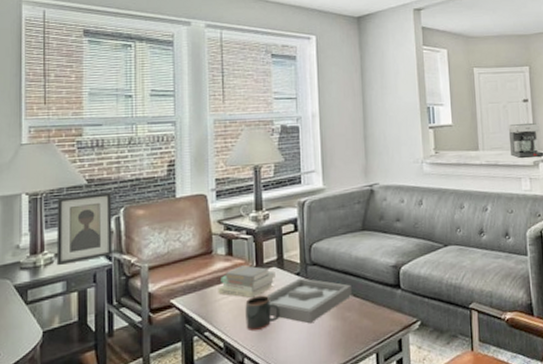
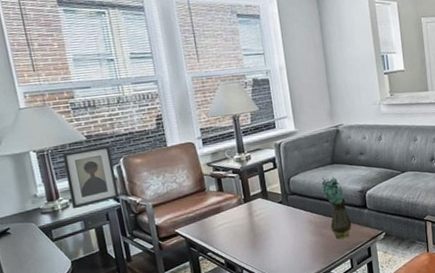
books: present [218,265,275,298] -> none [214,198,262,224]
mug: present [245,295,281,330] -> none [238,221,269,249]
decorative tray: present [266,278,352,324] -> none [255,205,327,241]
vase: none [348,246,381,326] -> present [321,176,352,239]

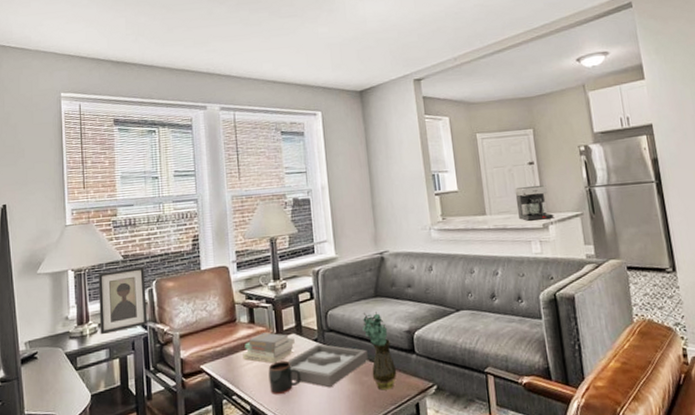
books: none [214,198,262,224] -> present [243,332,295,363]
mug: none [238,221,269,249] -> present [268,360,302,394]
decorative tray: none [255,205,327,241] -> present [287,344,368,388]

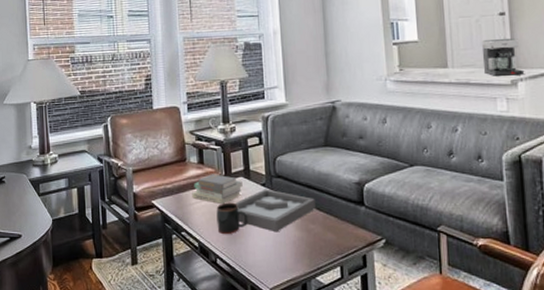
picture frame: present [98,266,148,334] -> none [57,102,103,164]
vase: present [362,312,397,390] -> none [311,161,345,239]

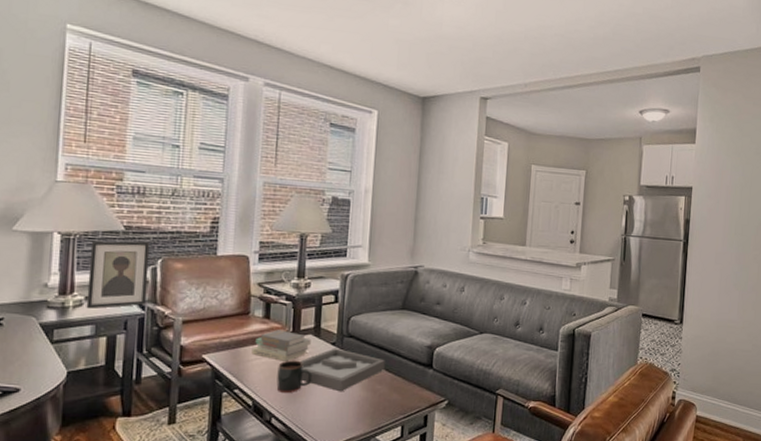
picture frame: none [57,102,103,164] -> present [86,240,150,308]
coffee maker: present [481,38,524,76] -> none [555,224,587,260]

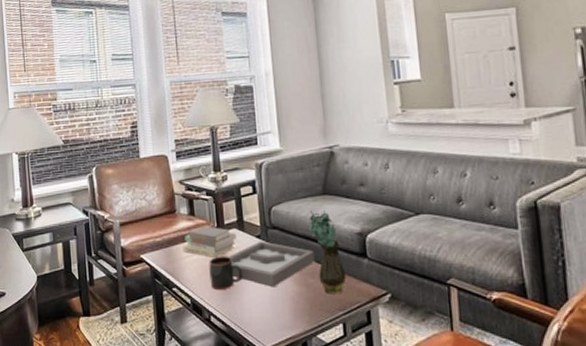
picture frame: present [86,240,150,308] -> none [40,152,88,218]
vase: none [384,323,412,400] -> present [309,210,347,294]

